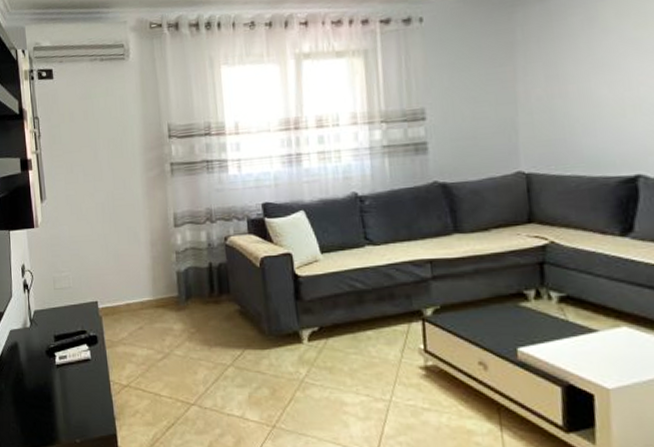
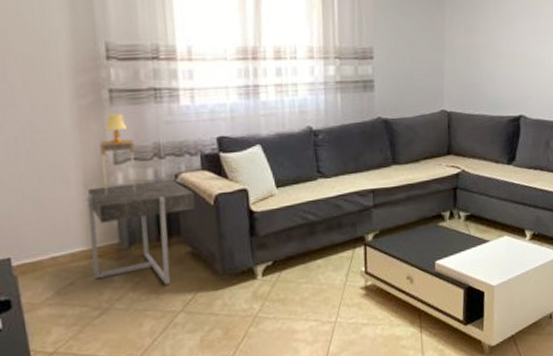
side table: none [153,241,243,338] -> present [87,179,195,285]
table lamp: none [163,183,192,253] -> present [99,114,136,194]

